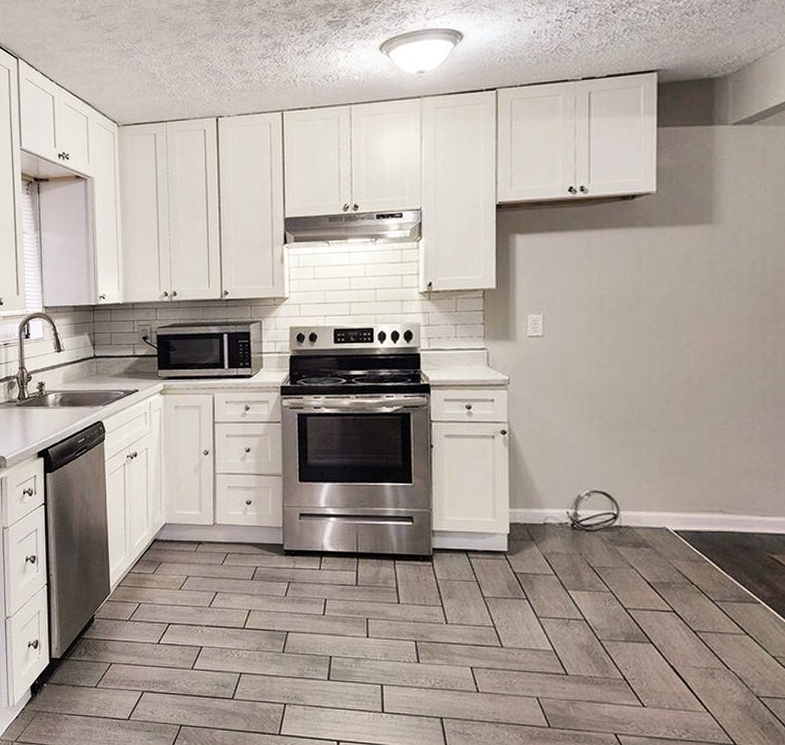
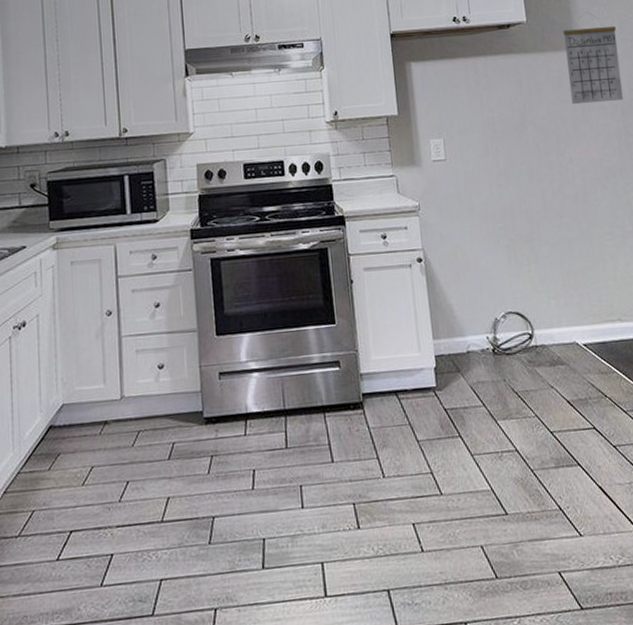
calendar: none [699,181,770,285] -> present [563,12,623,105]

